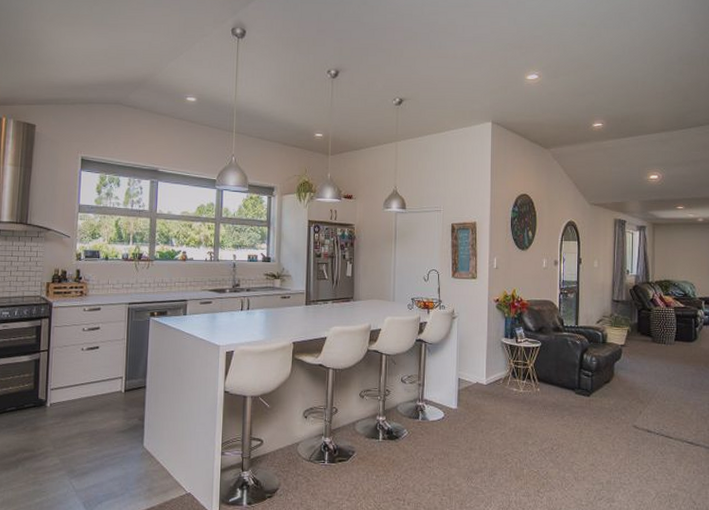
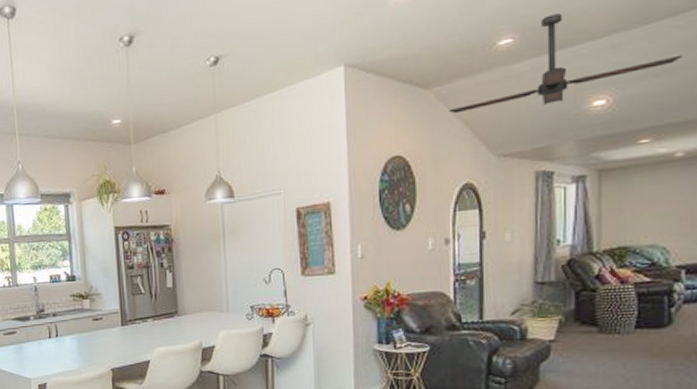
ceiling fan: none [560,112,702,173] -> present [449,13,683,114]

